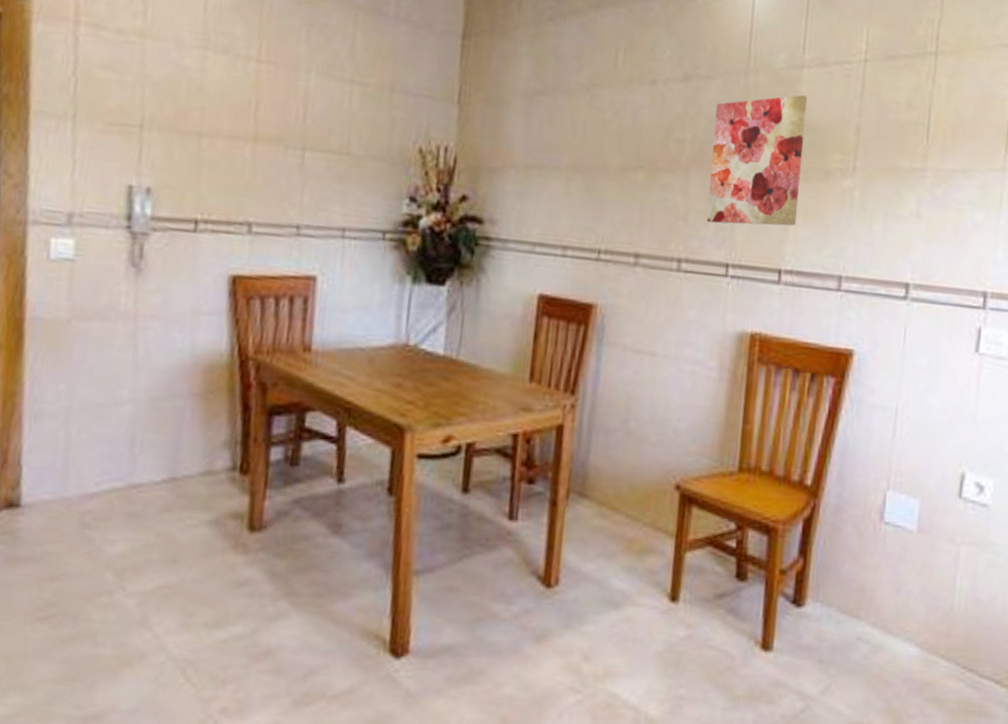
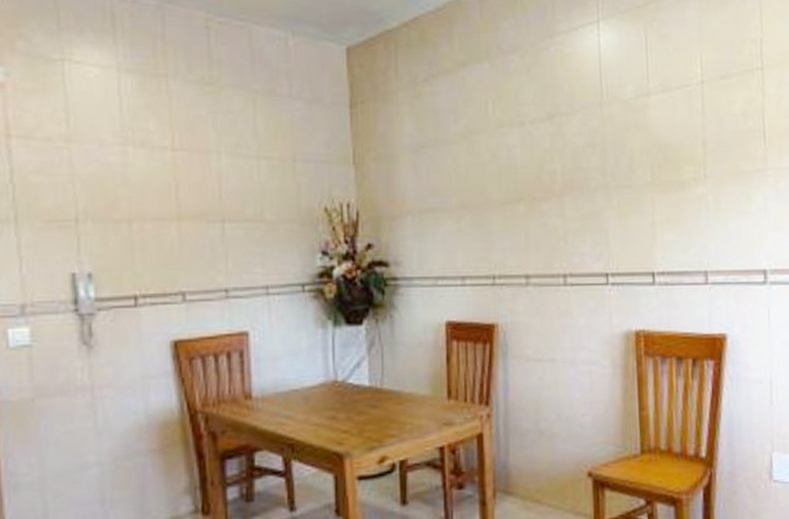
wall art: present [706,95,808,226] -> none [578,119,662,240]

